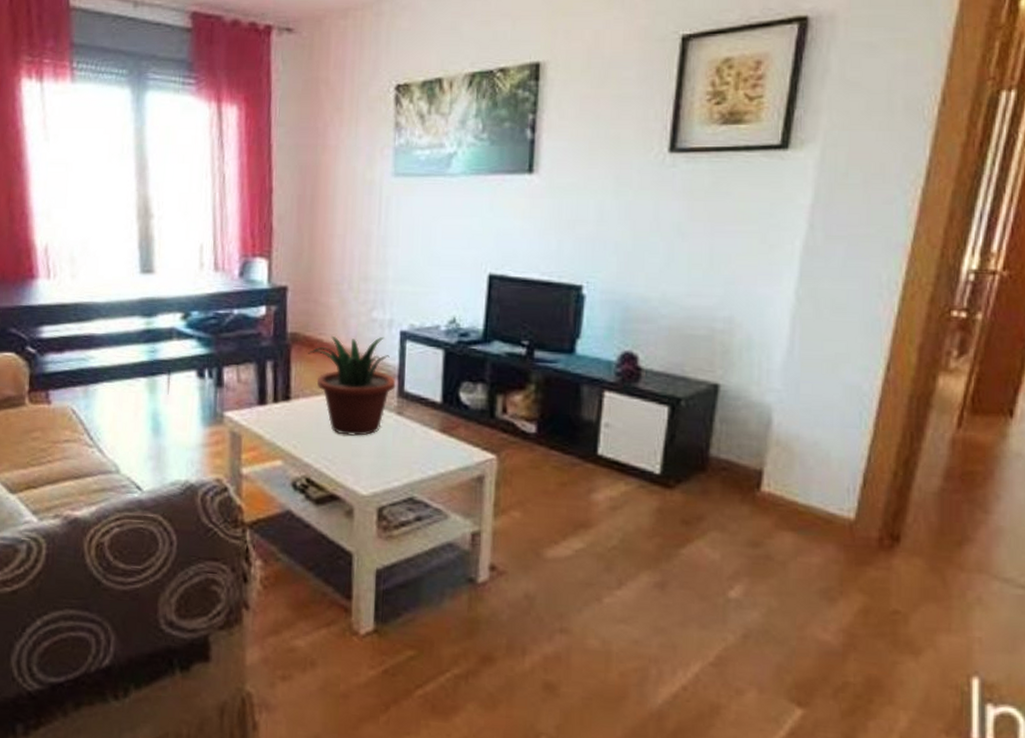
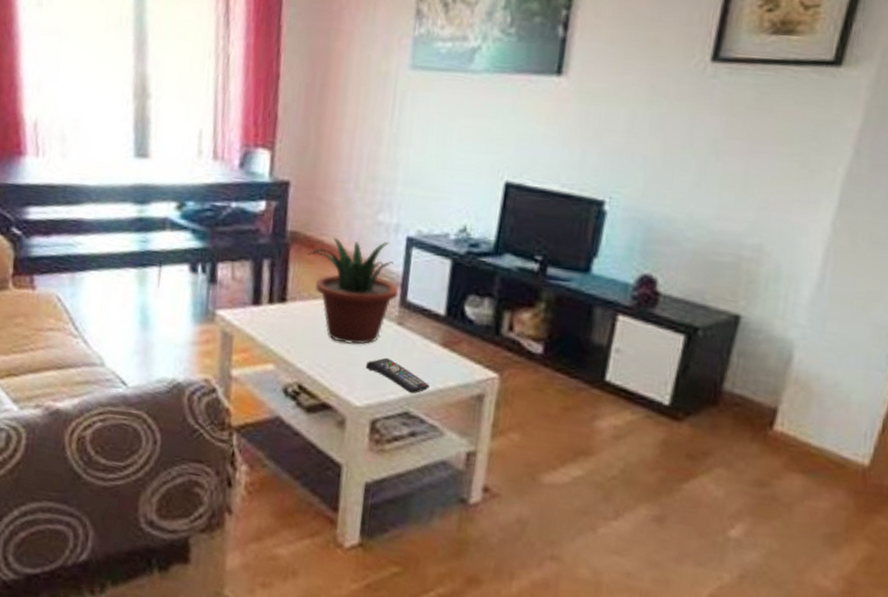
remote control: none [370,446,432,480] -> present [366,357,430,394]

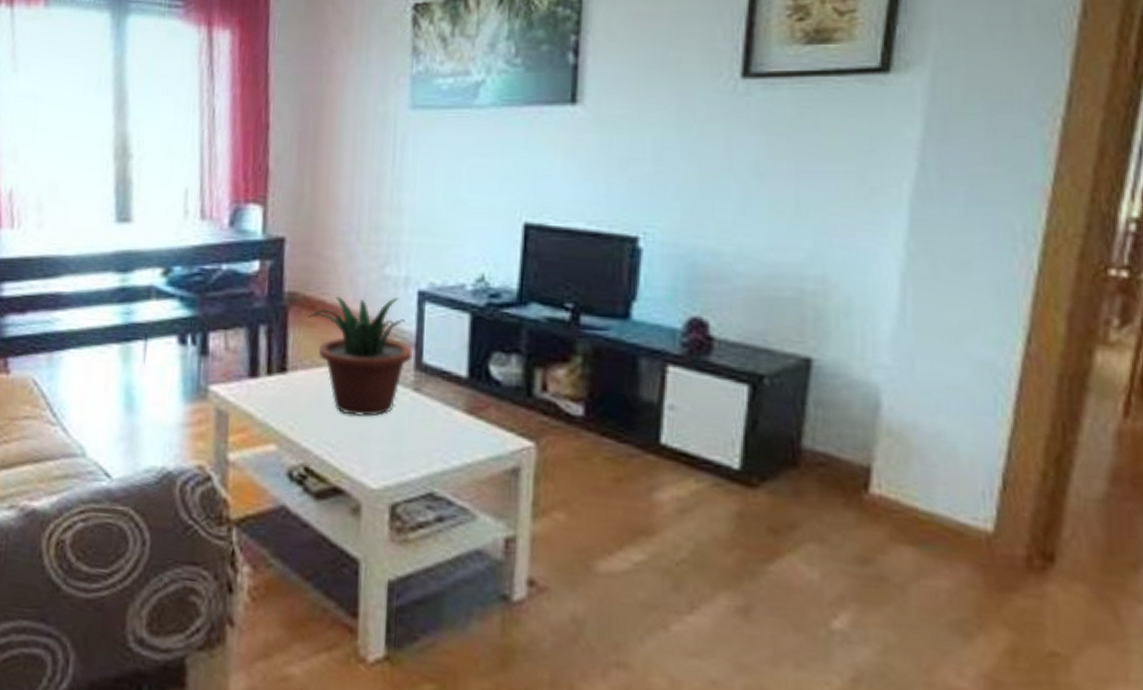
remote control: present [366,357,430,394] -> none [381,430,456,471]

